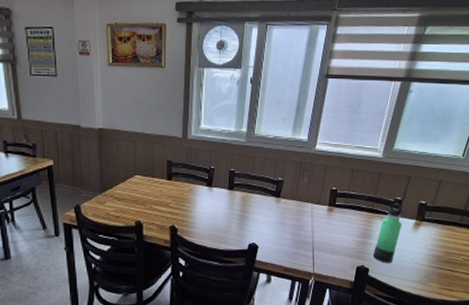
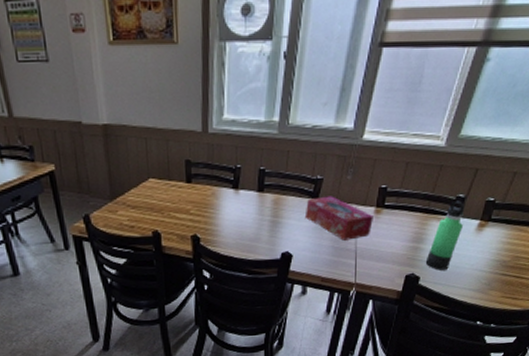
tissue box: none [268,195,327,234] -> present [304,196,373,241]

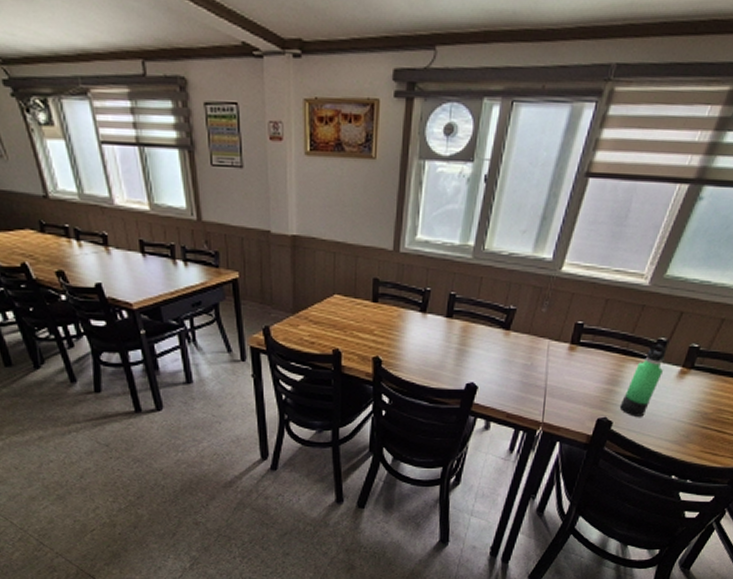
tissue box: present [304,196,373,241] -> none [493,328,567,376]

